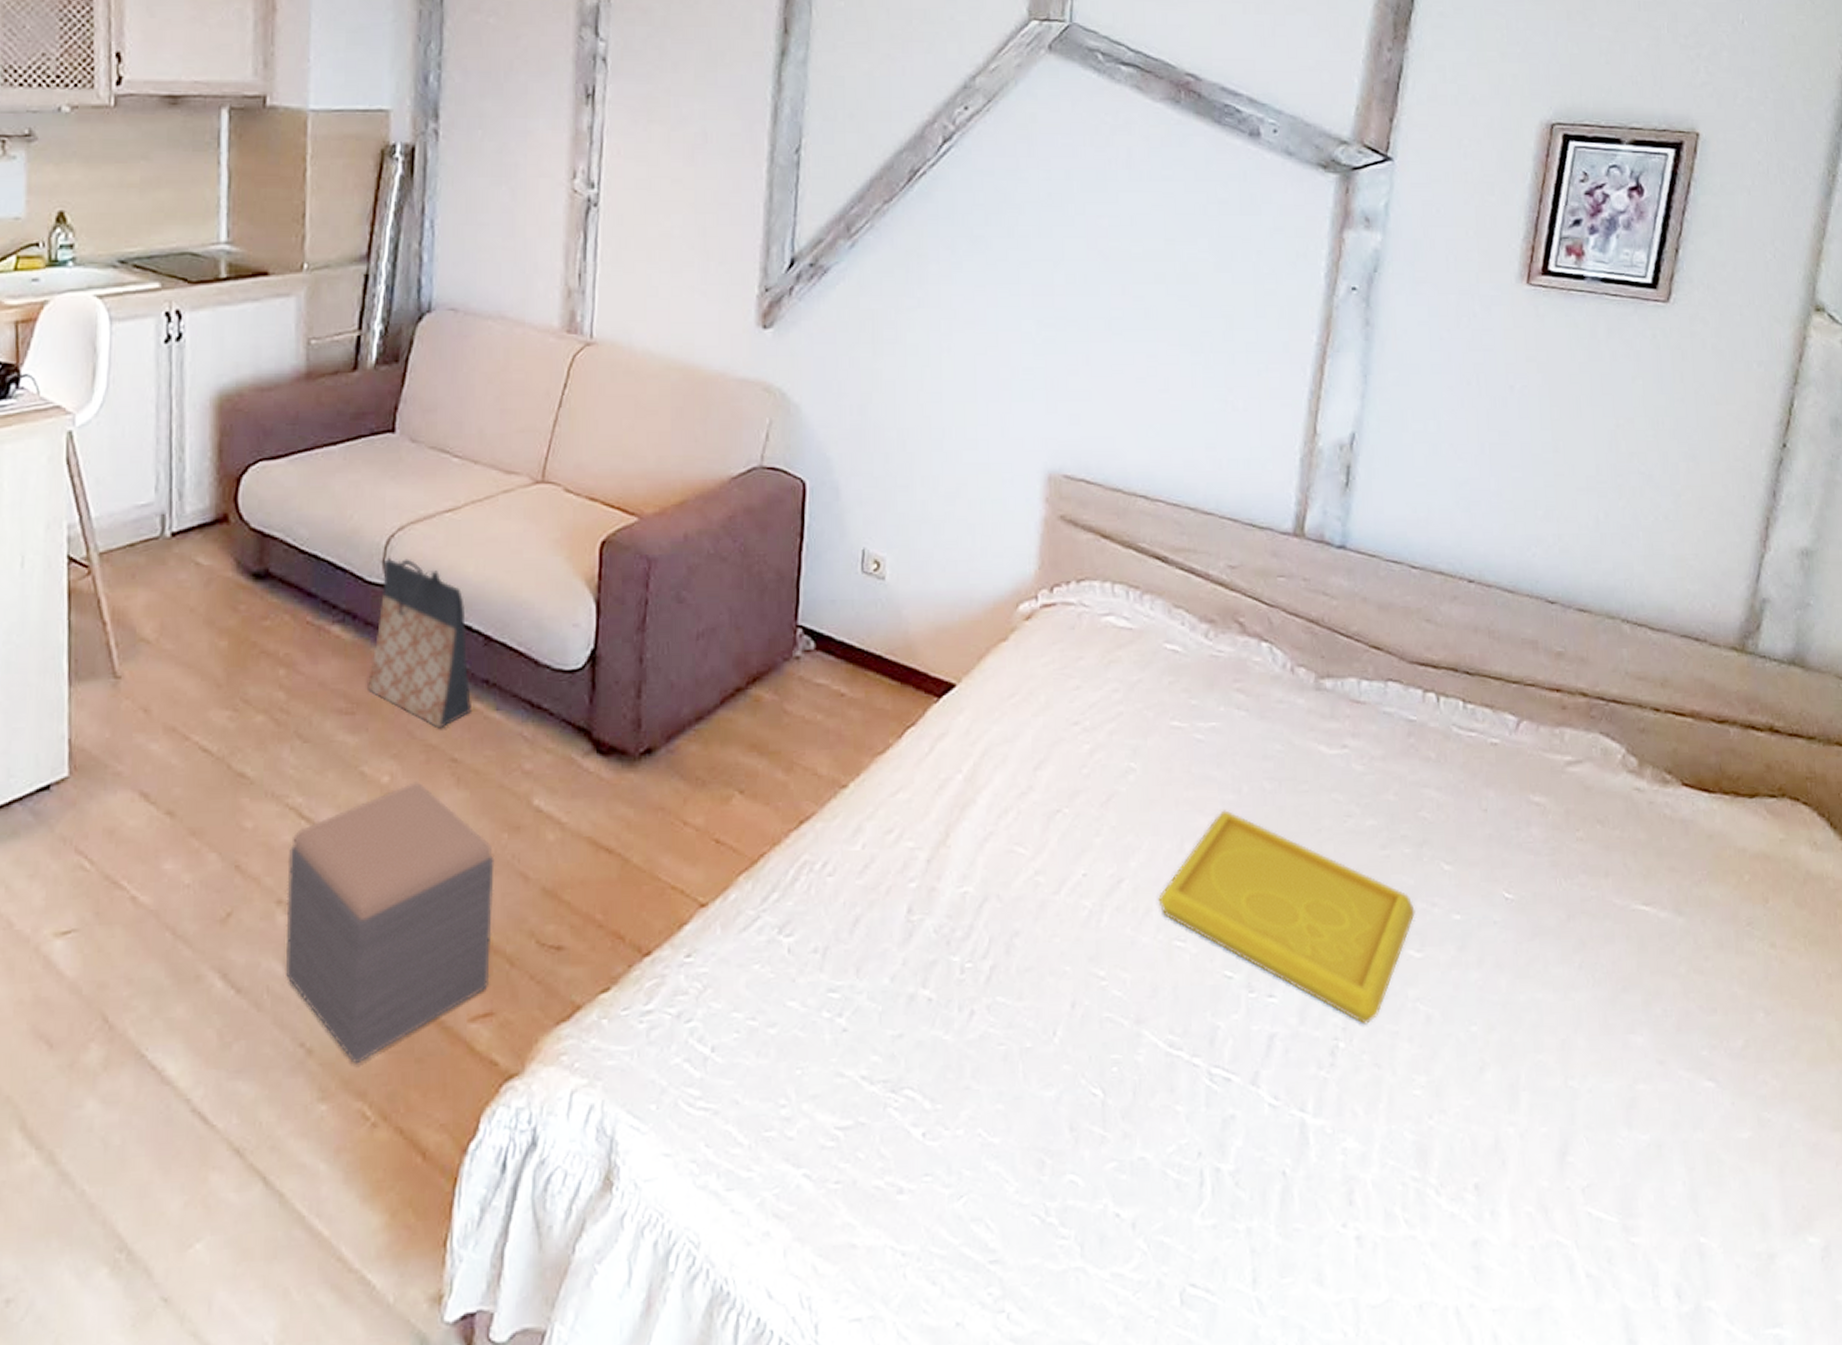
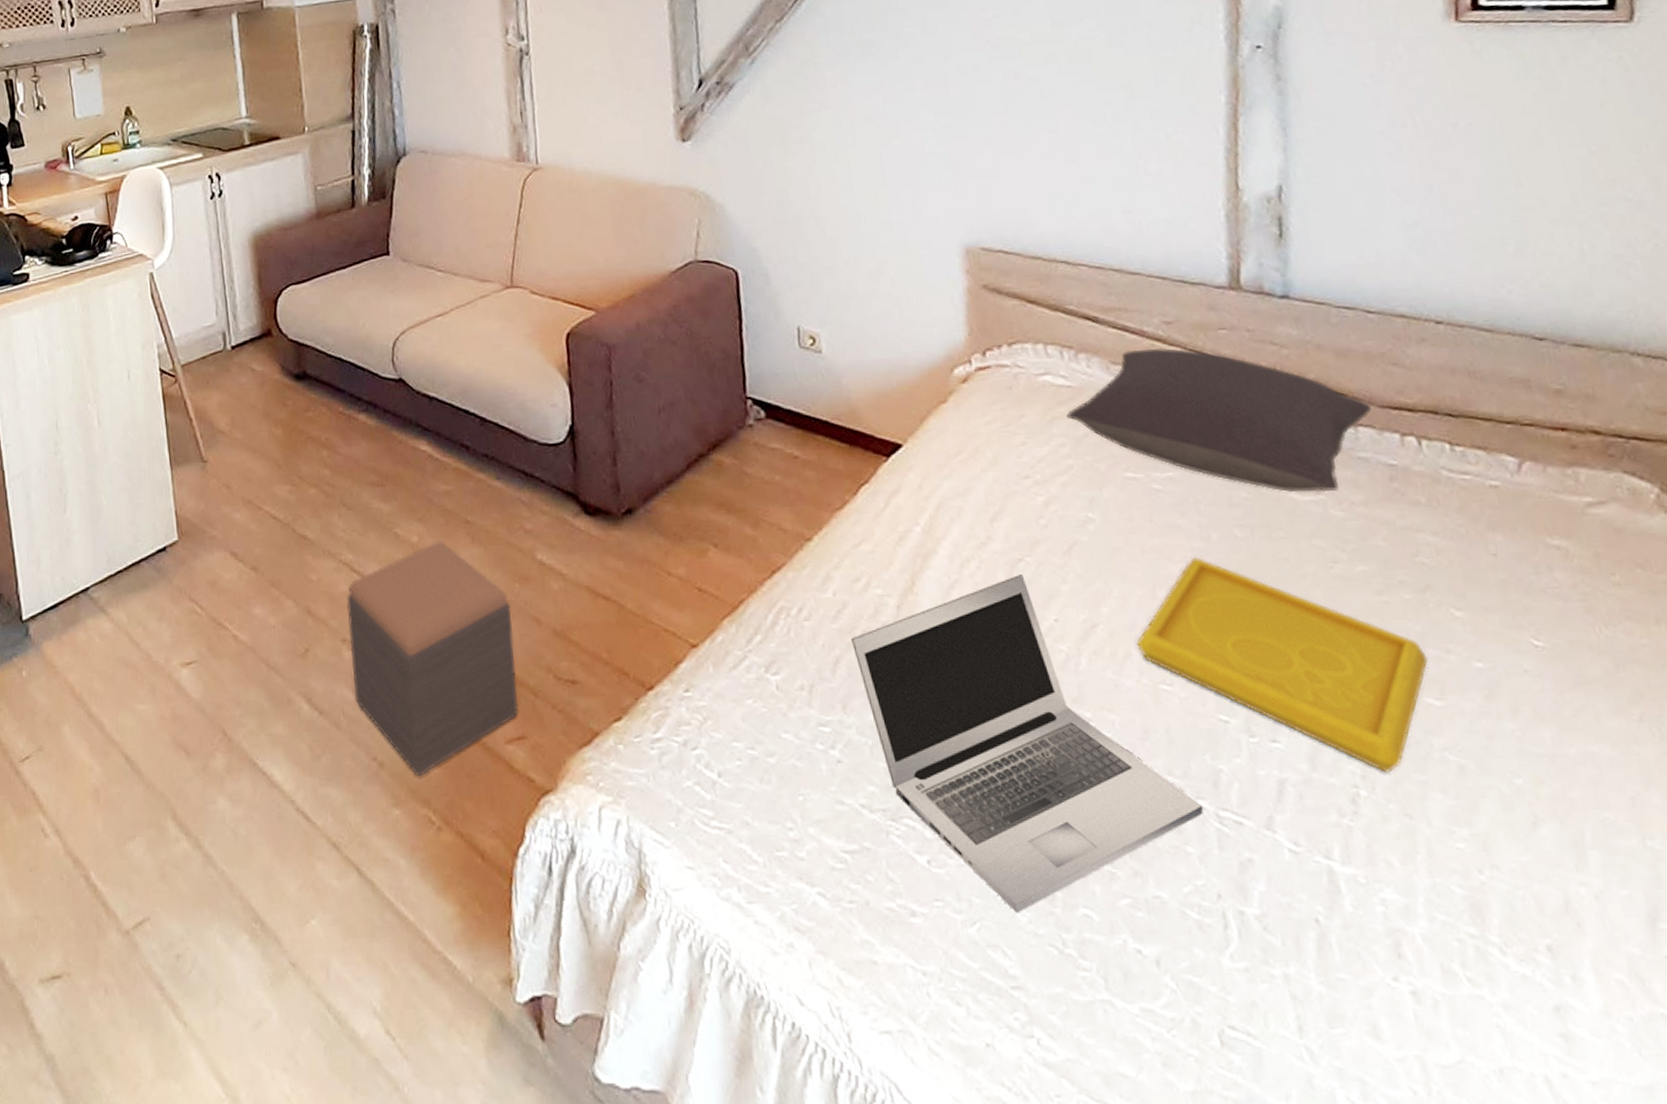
bag: present [368,557,473,729] -> none [392,357,478,496]
laptop: none [874,827,1198,1184] -> present [850,575,1204,914]
pillow: none [1123,592,1403,747] -> present [1066,347,1372,493]

